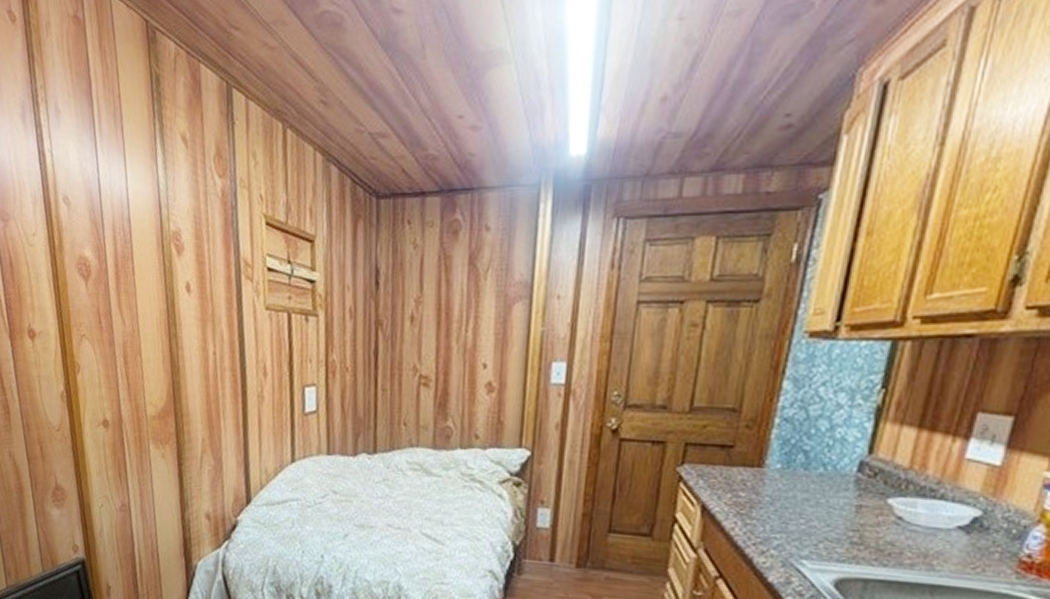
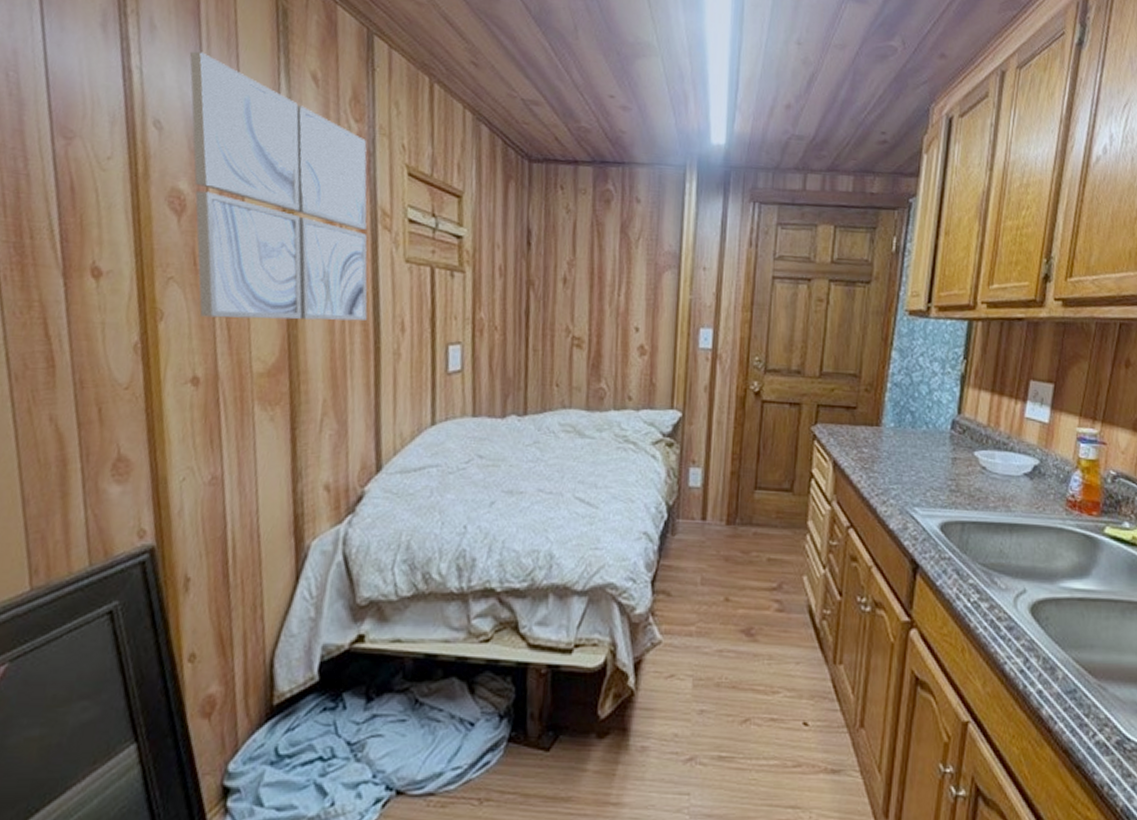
wall art: none [86,129,235,369] -> present [189,51,368,322]

